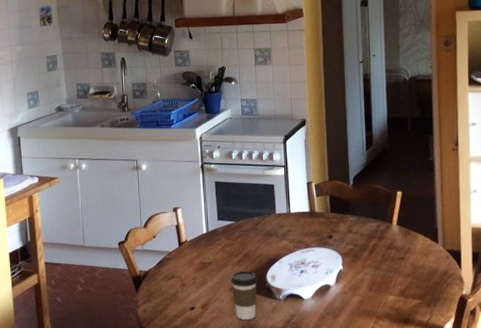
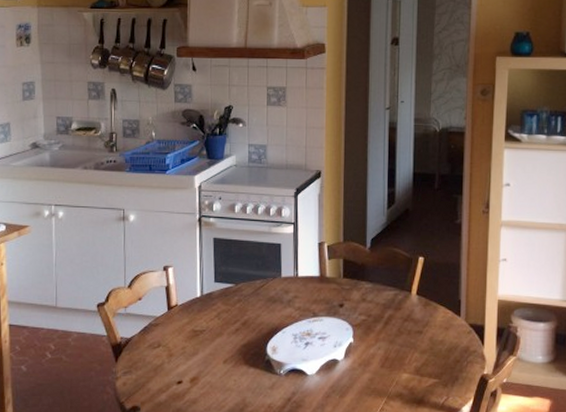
coffee cup: present [230,271,257,321] -> none [225,341,256,398]

